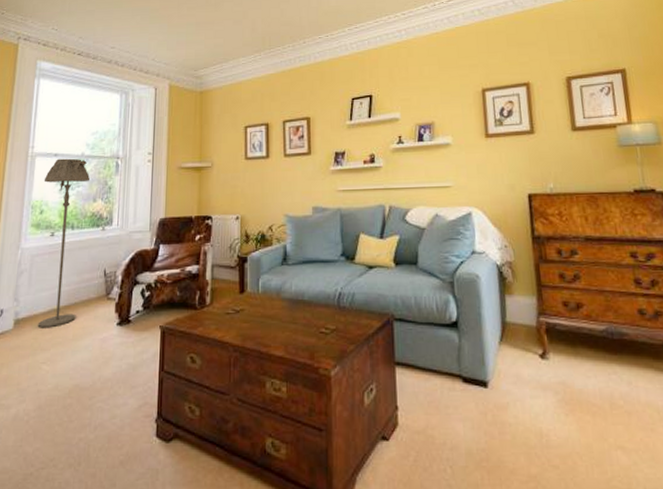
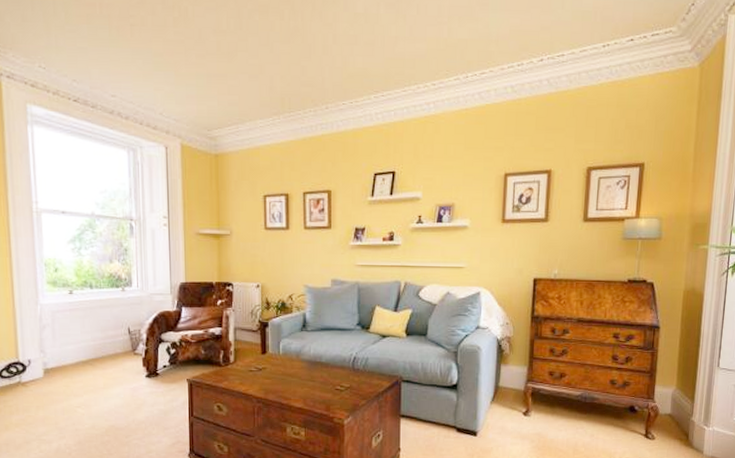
floor lamp: present [37,158,90,328] -> none [55,216,105,378]

